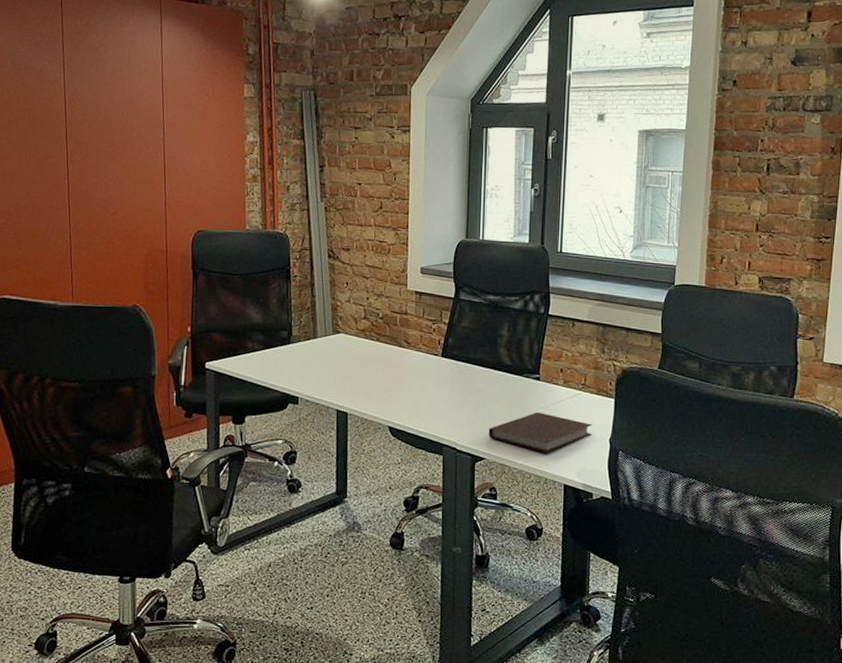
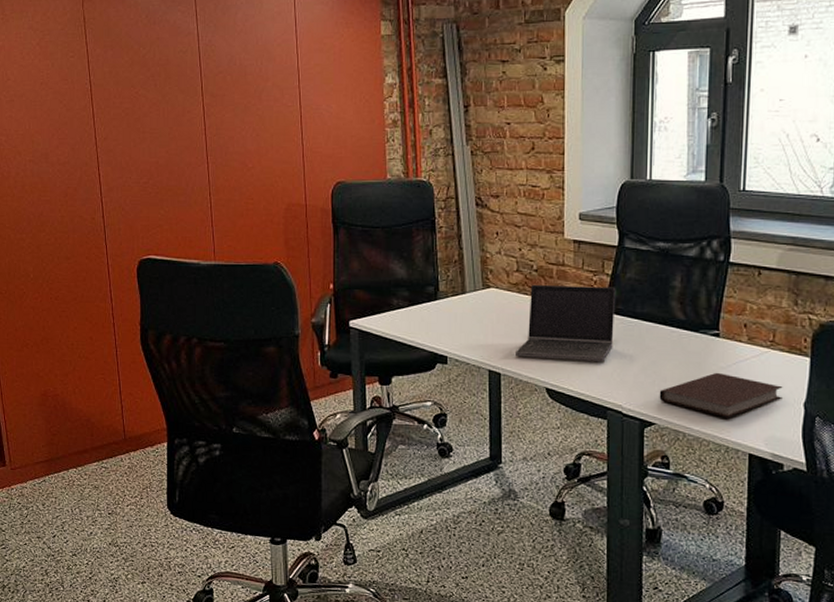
laptop computer: none [362,330,452,402] -> present [516,284,616,361]

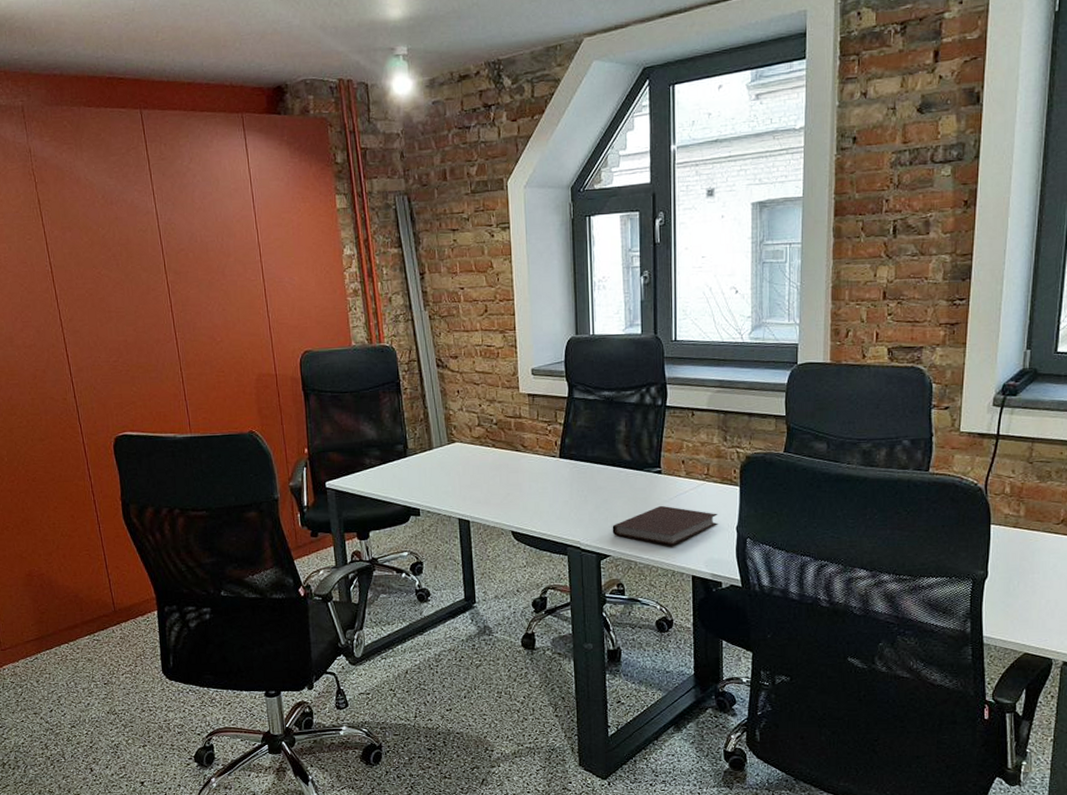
laptop computer: present [516,284,616,361] -> none [482,435,569,505]

